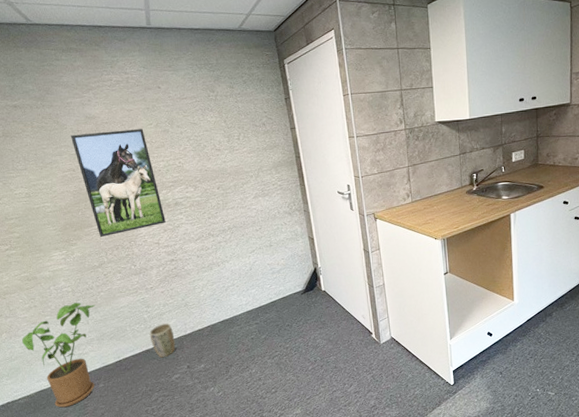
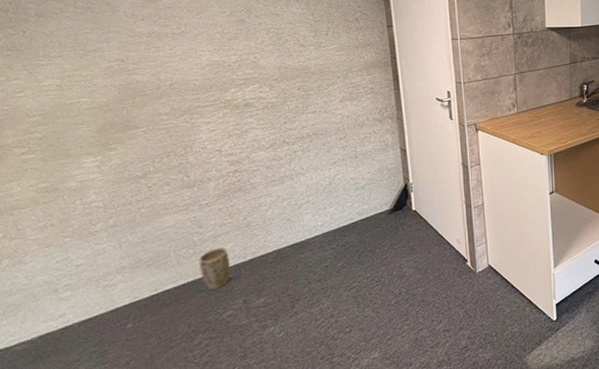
house plant: present [22,302,95,408] -> none [29,221,132,356]
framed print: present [71,129,166,237] -> none [123,17,232,141]

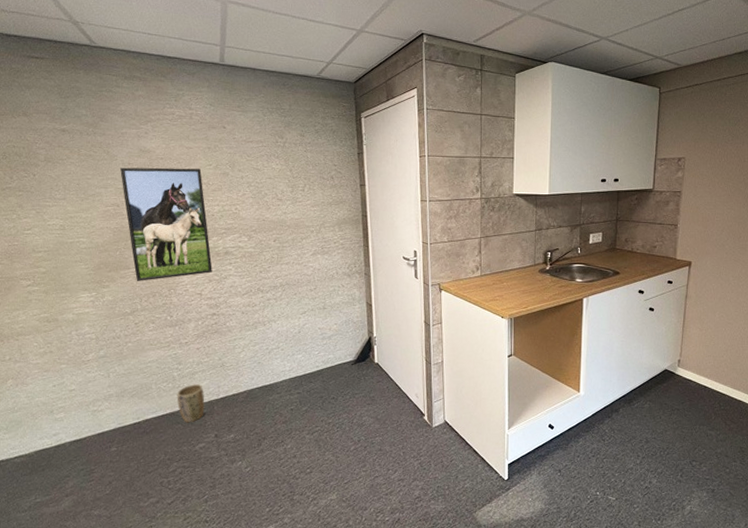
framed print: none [123,17,232,141] -> present [120,167,213,281]

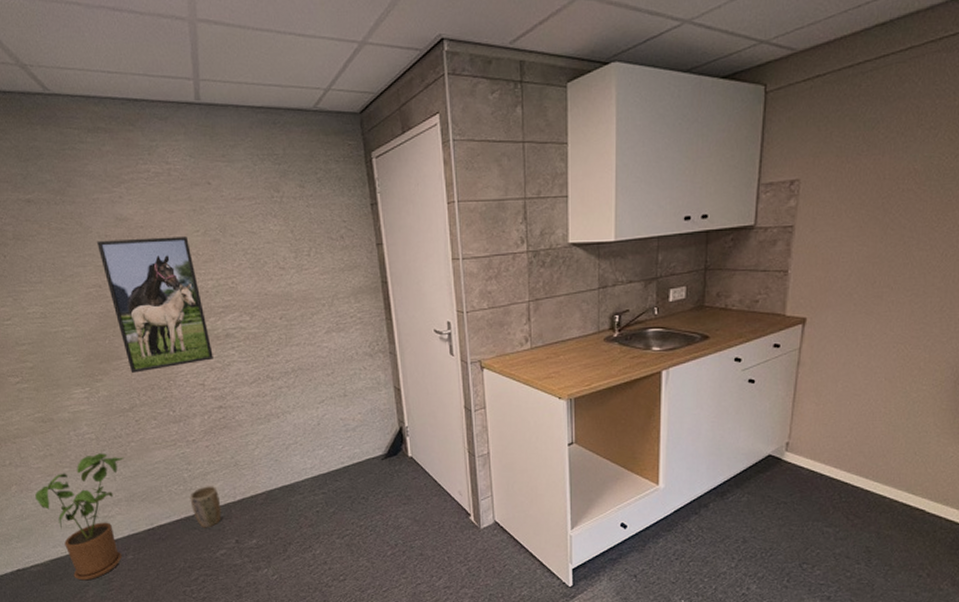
house plant: none [30,352,120,472] -> present [35,453,124,581]

